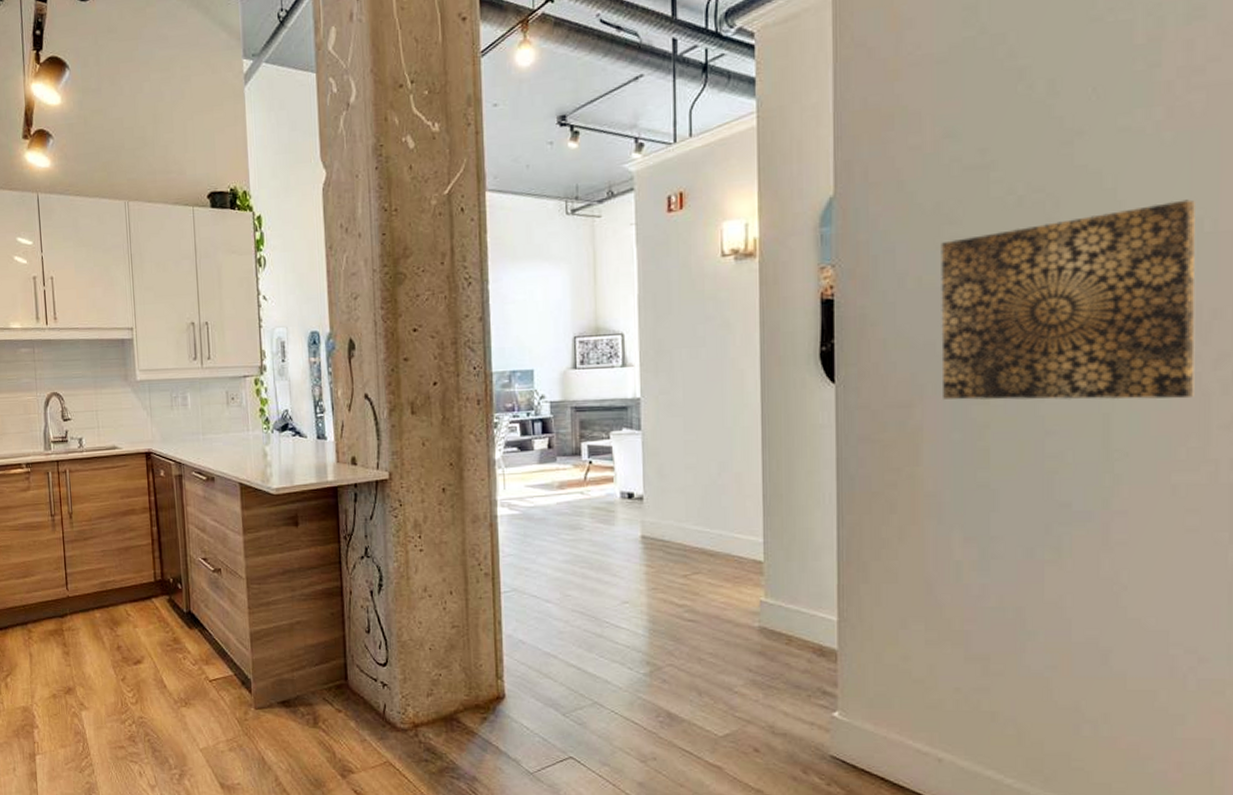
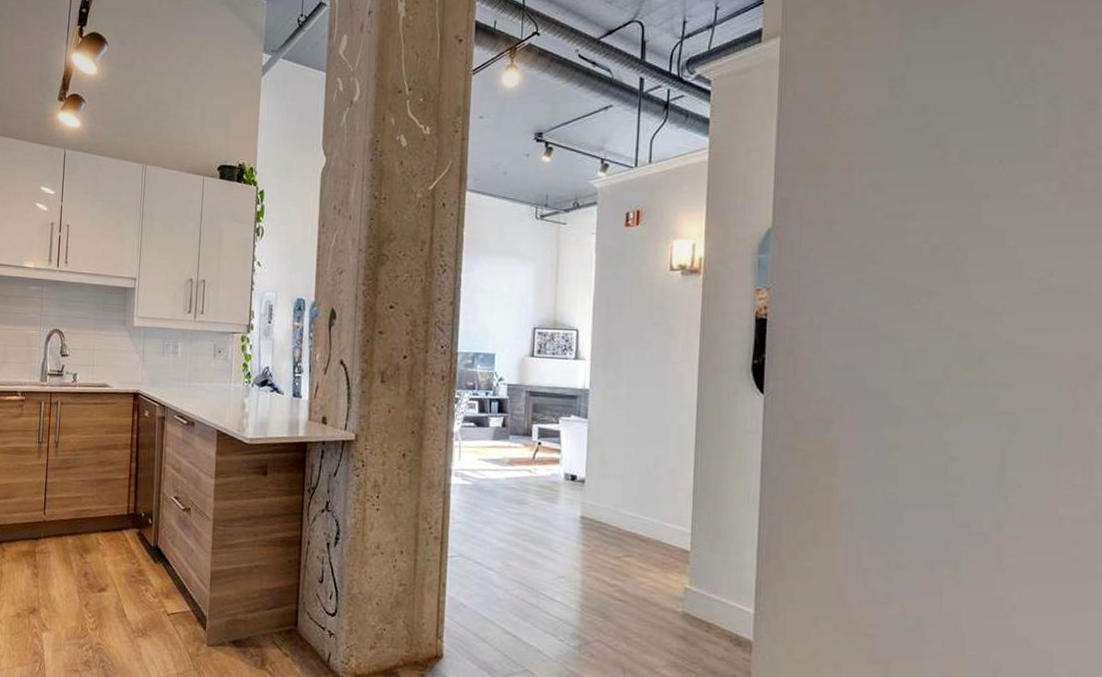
wall art: present [941,199,1197,400] -> none [858,264,1086,440]

